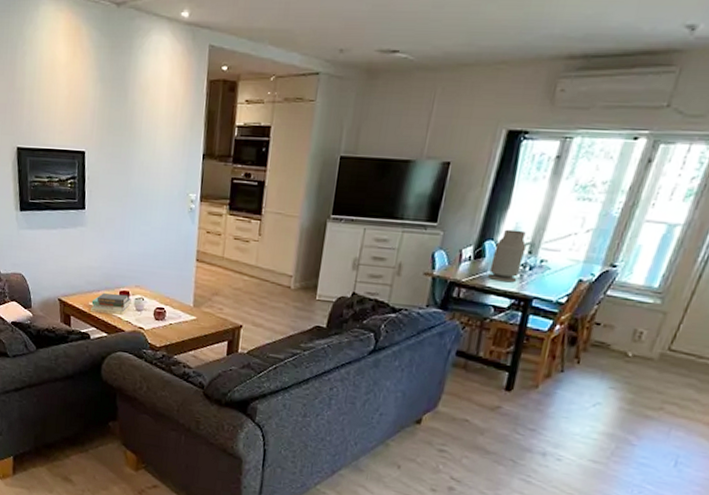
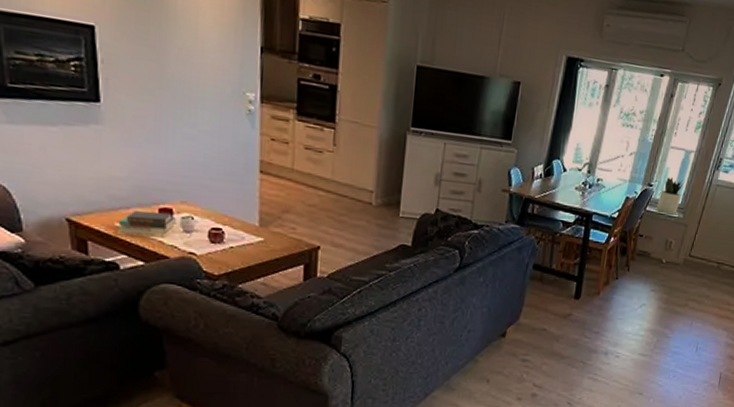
water jug: present [487,229,527,283] -> none [556,149,586,200]
planter: none [618,256,664,302] -> present [654,177,684,216]

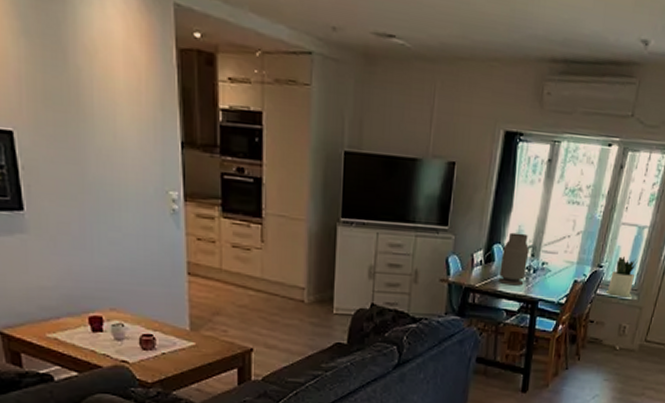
books: present [116,211,176,239] -> none [48,320,106,348]
water jug: none [556,149,586,200] -> present [498,232,530,286]

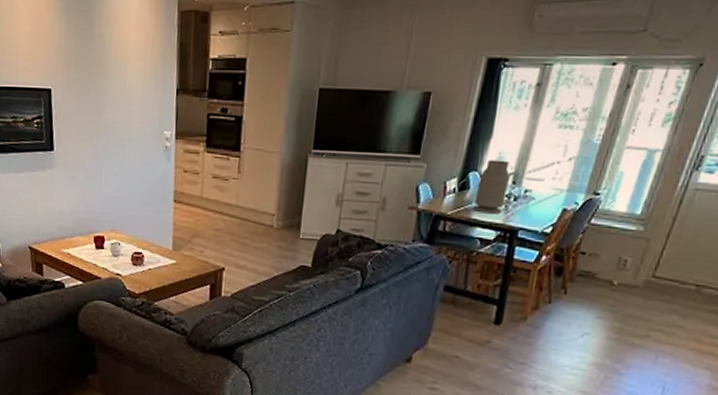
planter: present [605,256,637,299] -> none [602,183,645,229]

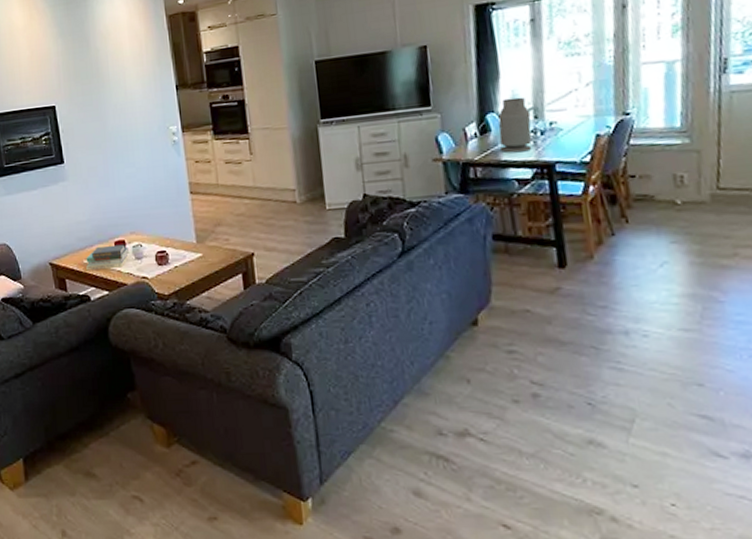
books: none [63,239,107,262] -> present [85,244,129,271]

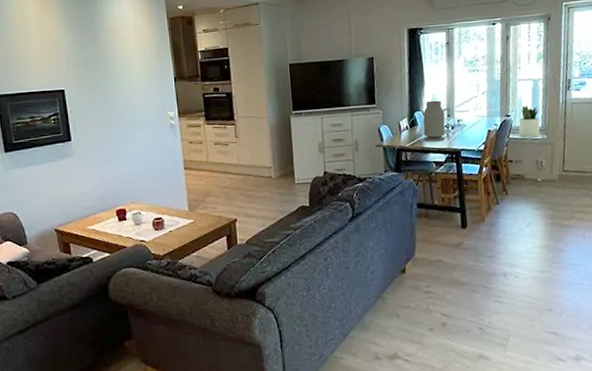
books: present [85,244,129,271] -> none [88,212,129,236]
planter: none [641,97,681,144] -> present [517,105,542,139]

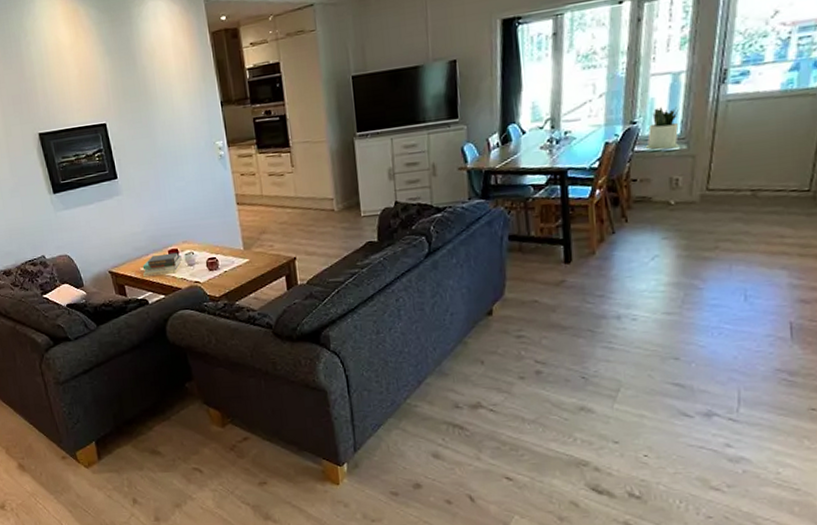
books: none [88,212,129,236] -> present [142,252,182,278]
water jug: present [423,100,446,142] -> none [518,108,548,161]

